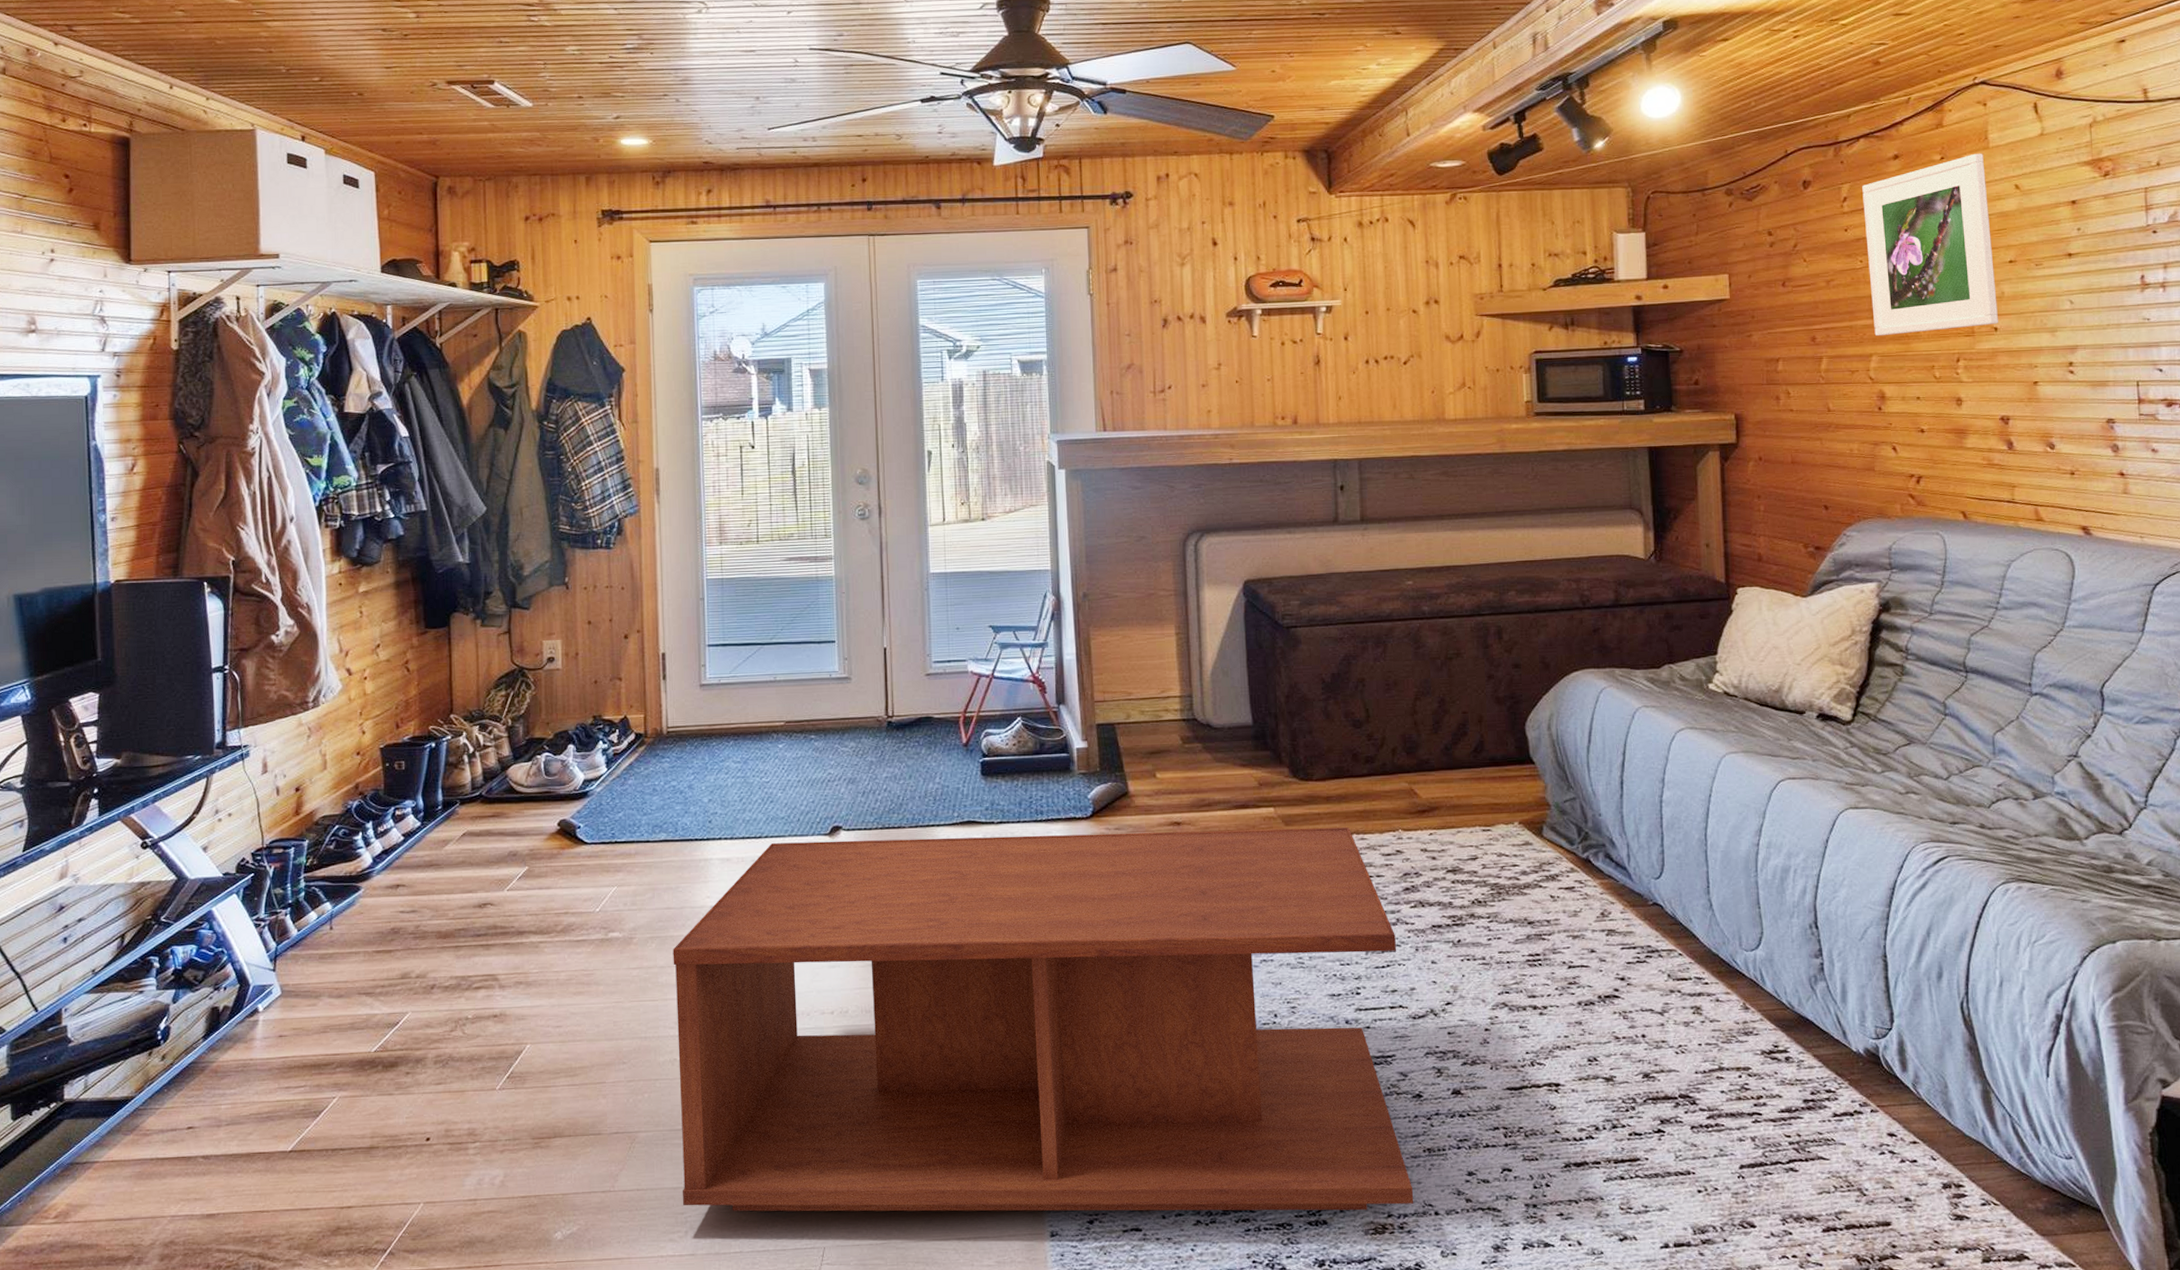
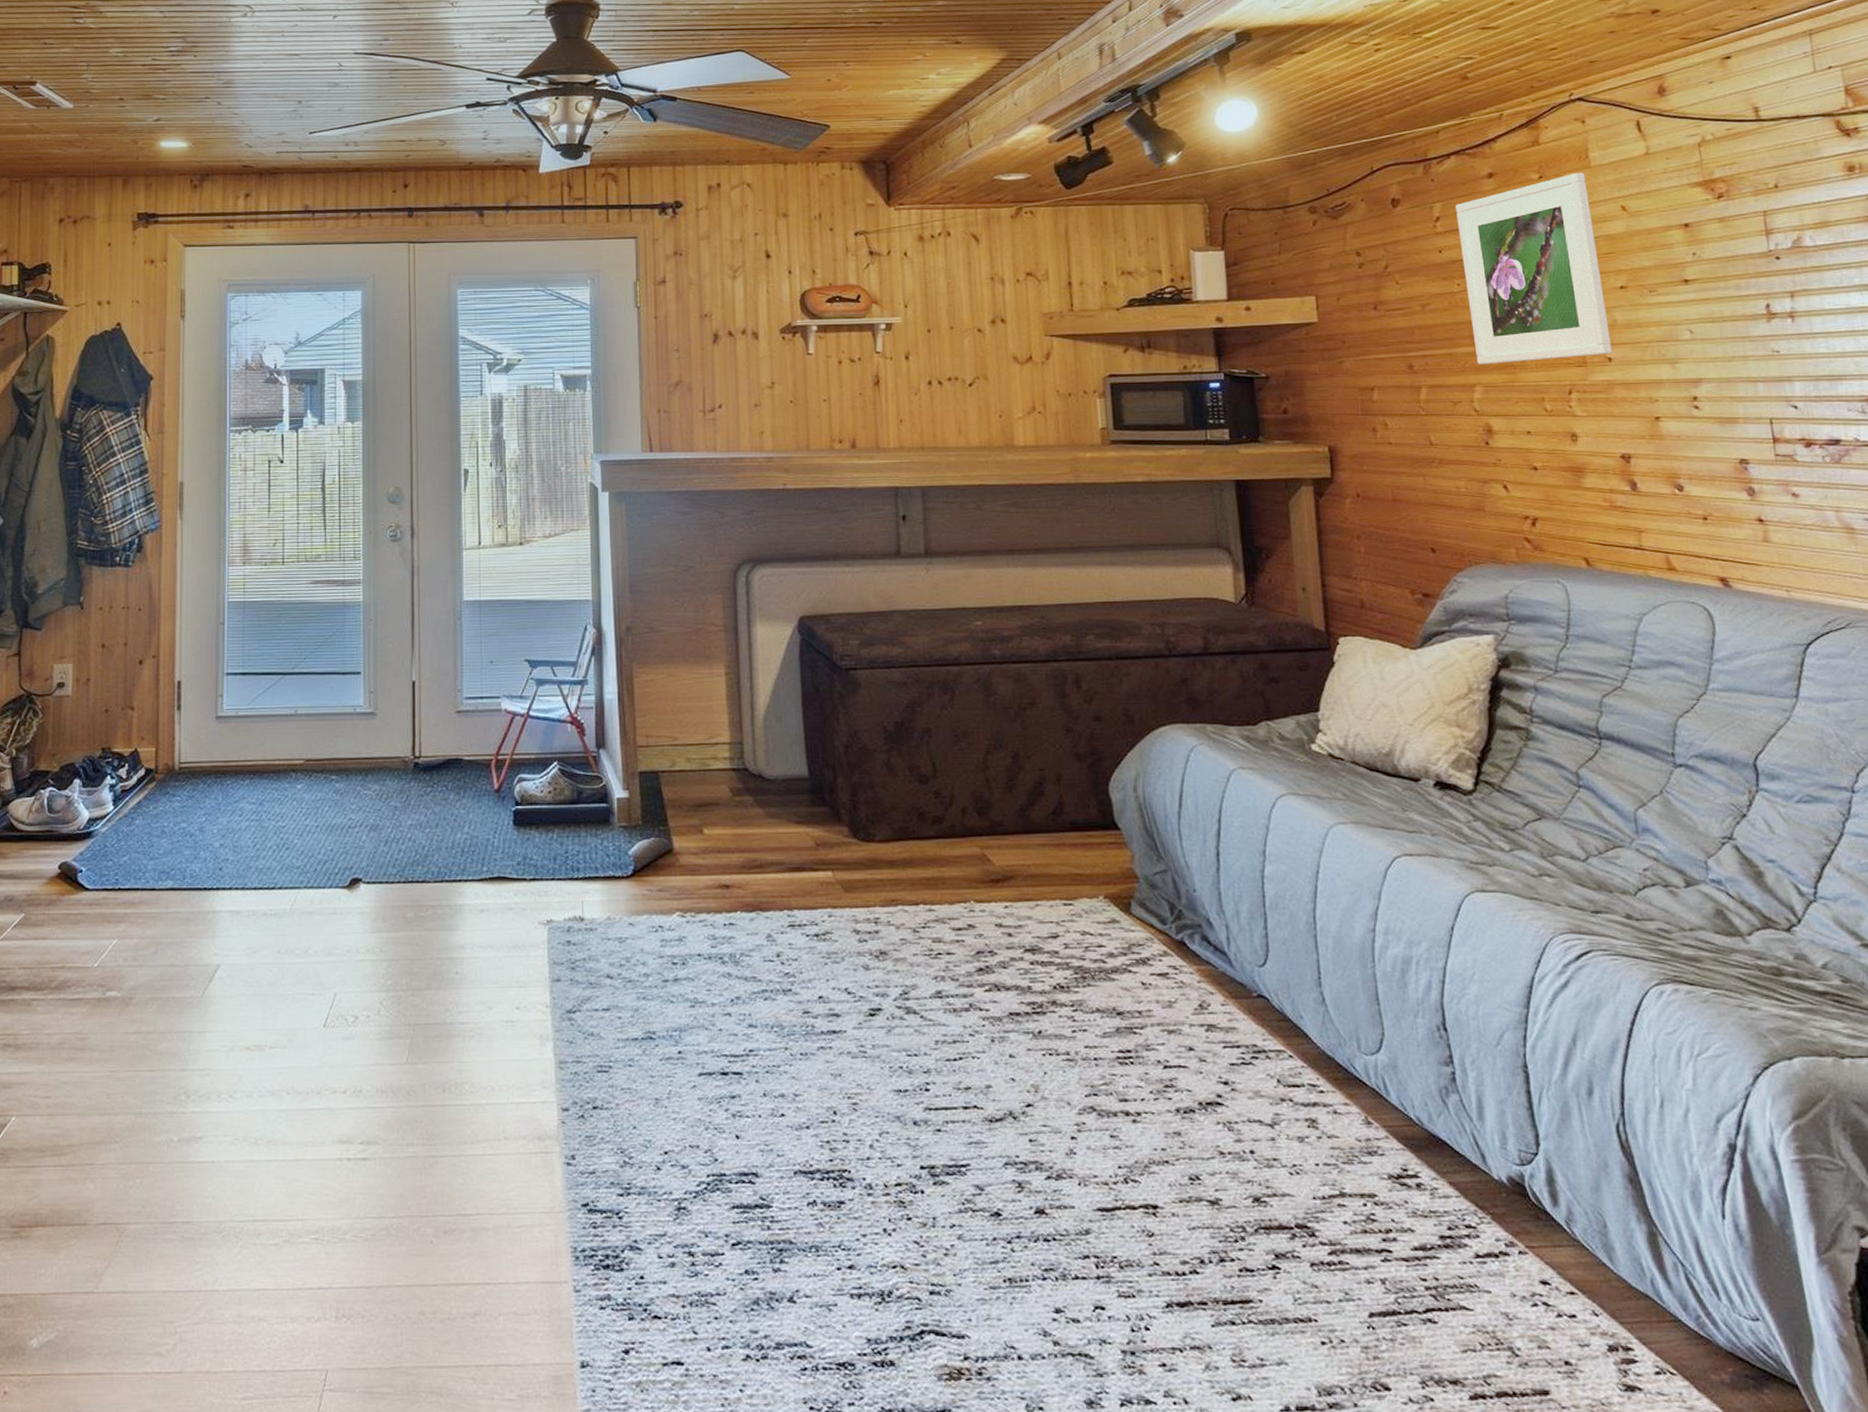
coffee table: present [672,827,1414,1212] -> none [172,895,994,1351]

